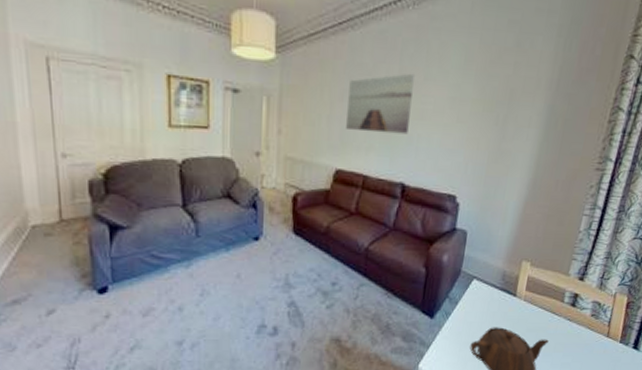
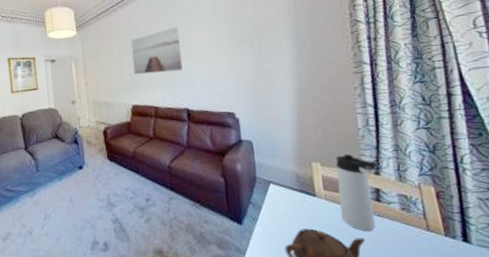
thermos bottle: none [533,257,586,334] -> present [335,154,378,232]

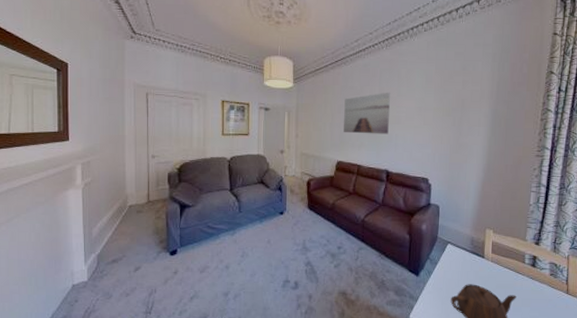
thermos bottle: present [335,154,378,232] -> none [501,225,540,291]

